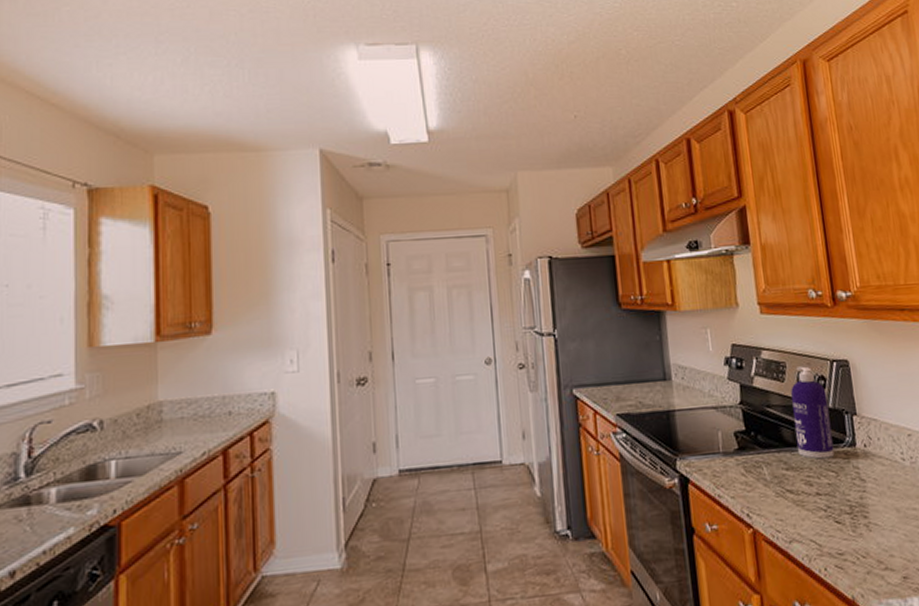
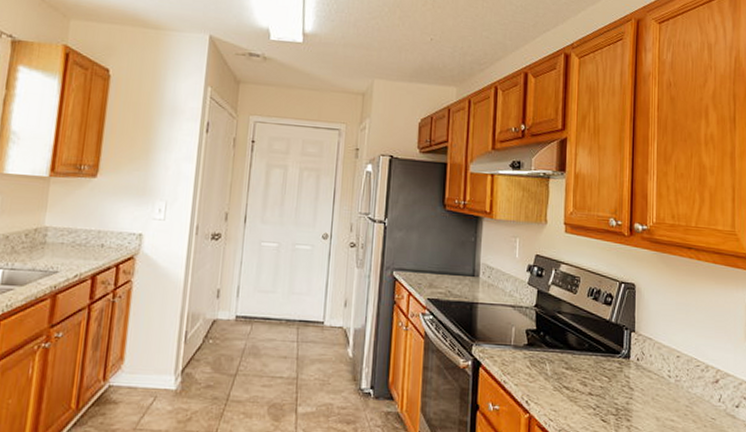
spray bottle: present [791,366,835,459] -> none [578,283,612,365]

